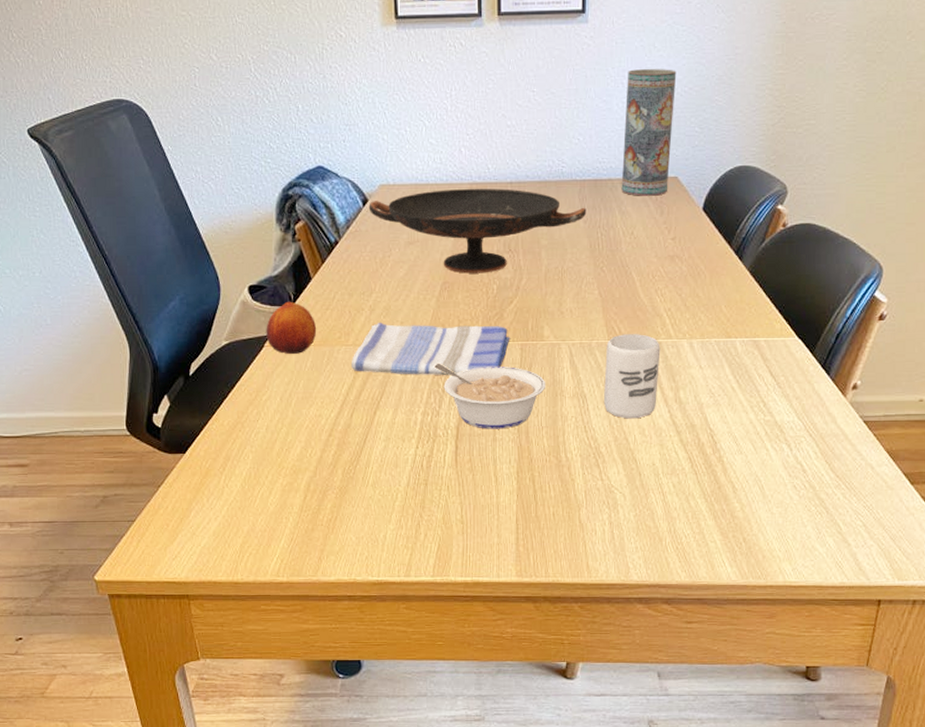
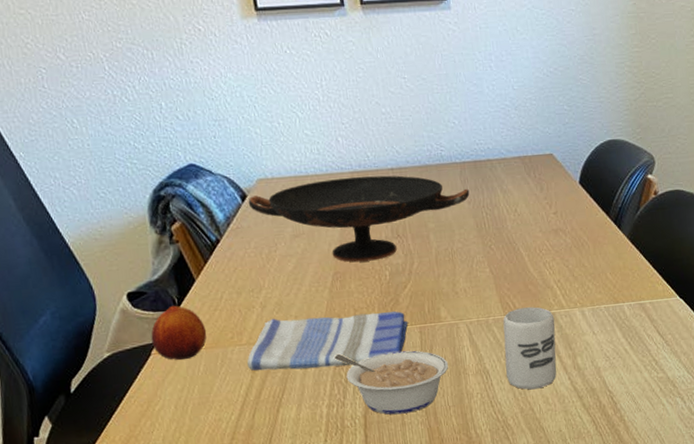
vase: present [621,69,677,196] -> none [494,51,545,175]

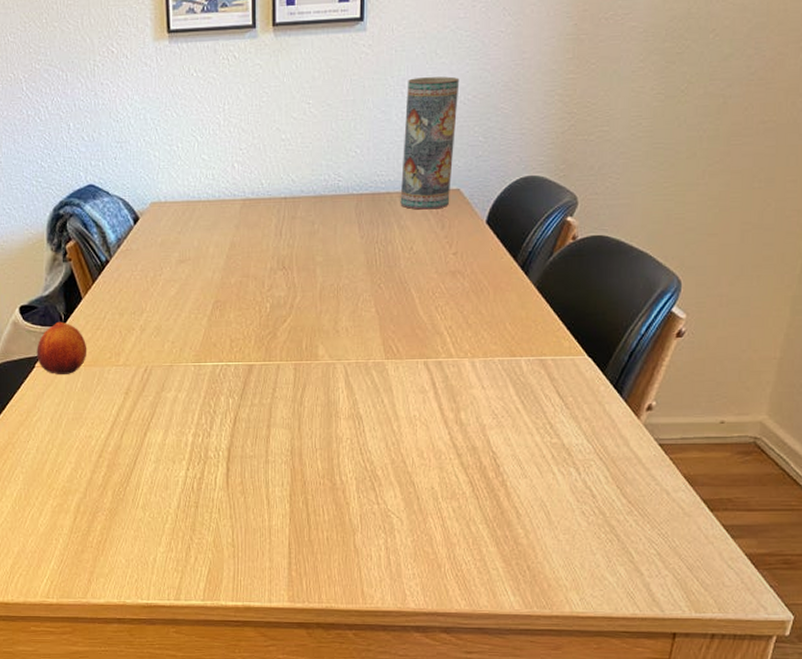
dish towel: present [247,311,408,371] -> none [122,342,284,397]
decorative bowl: present [248,175,470,262] -> none [140,204,364,292]
legume: present [334,350,449,415] -> none [206,383,321,451]
vase: none [494,51,545,175] -> present [400,76,460,210]
cup: present [503,307,557,390] -> none [380,353,441,441]

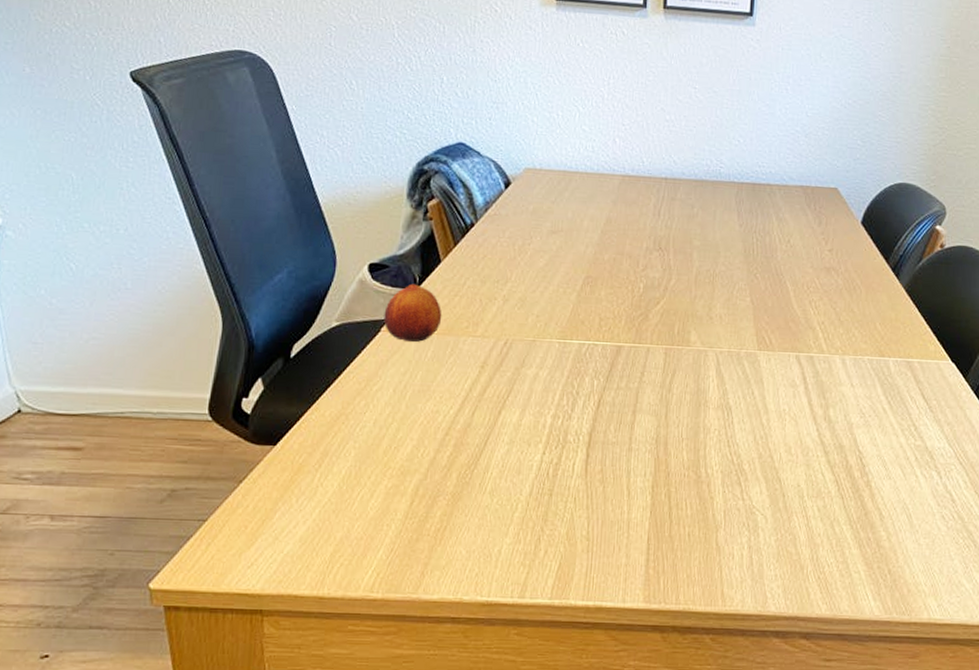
vase: present [400,76,460,210] -> none [780,77,841,205]

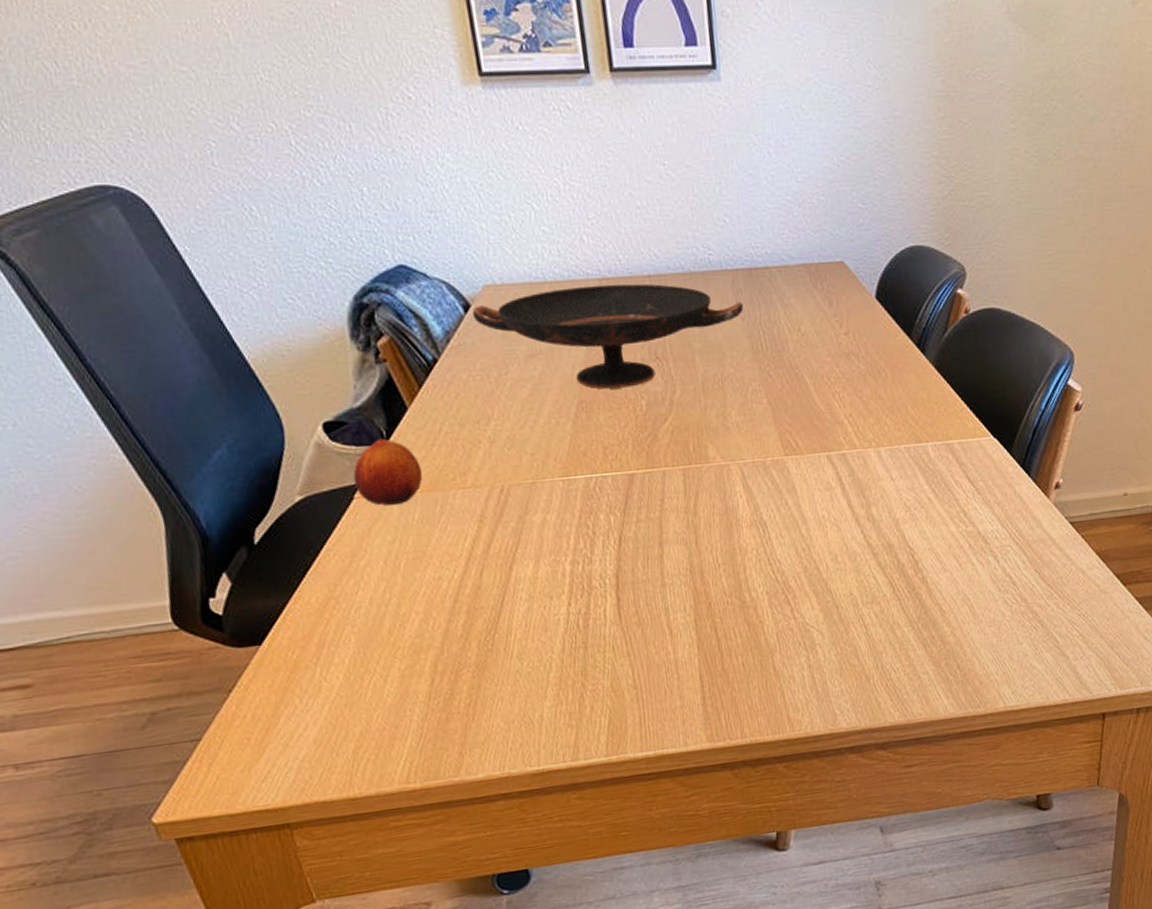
decorative bowl: none [511,179,743,271] -> present [472,283,744,389]

